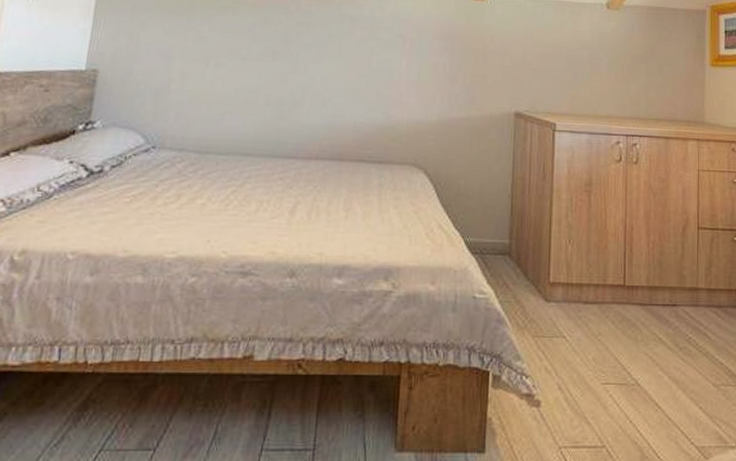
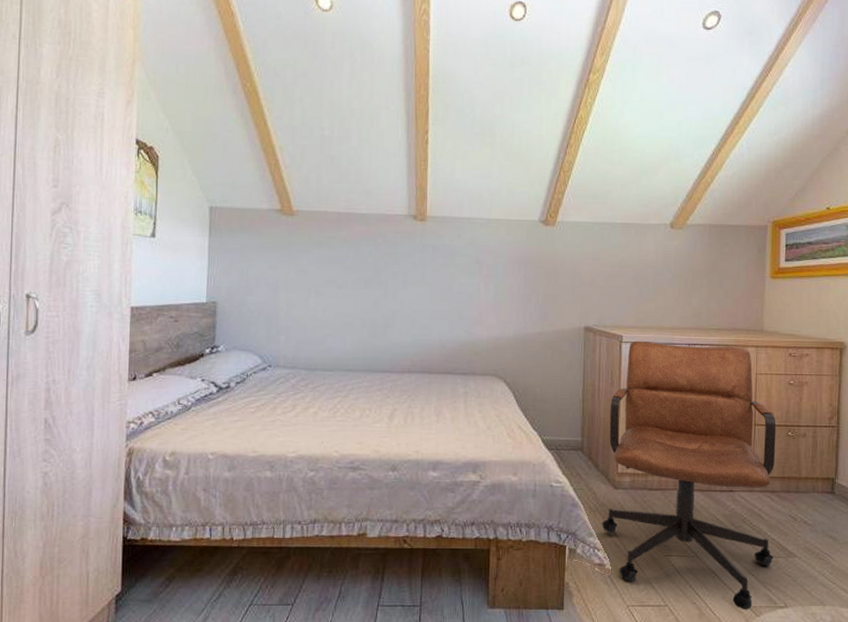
chair: none [530,129,723,452] -> present [601,340,776,611]

